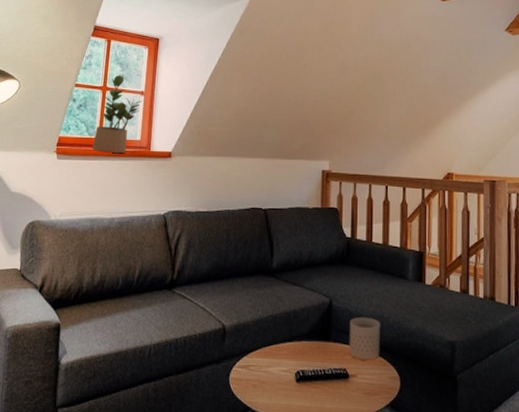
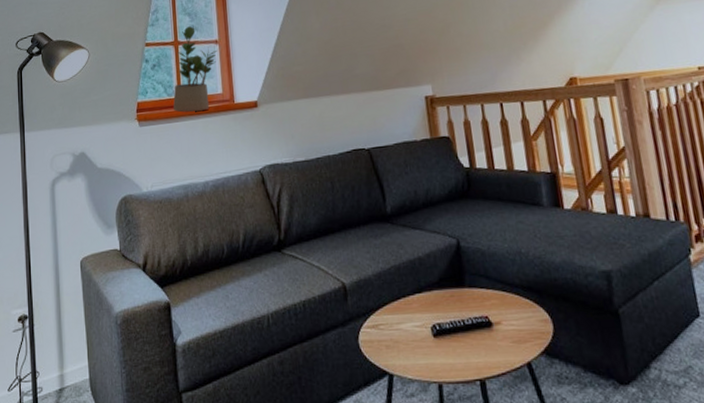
mug: present [349,316,380,360] -> none [483,255,524,305]

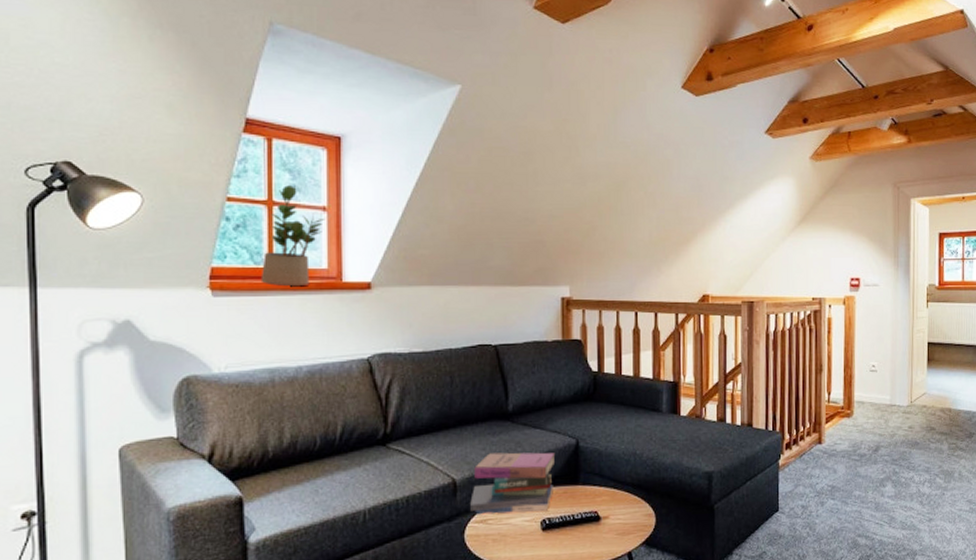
books: none [361,254,440,320] -> present [470,452,556,515]

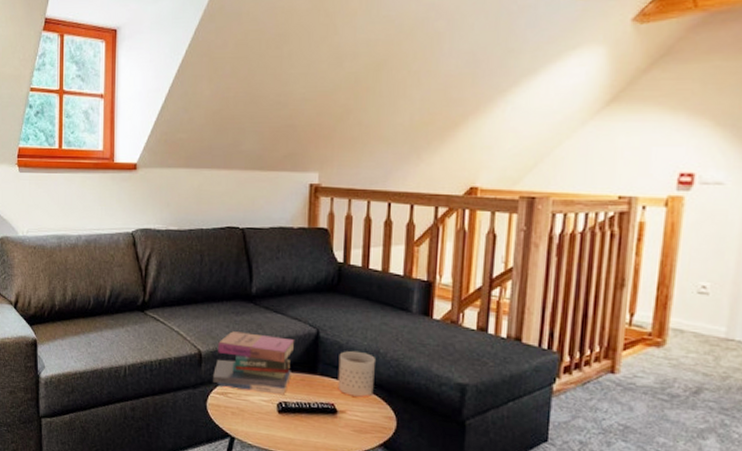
potted plant: present [260,185,325,287] -> none [53,76,102,166]
mug: none [599,455,633,501] -> present [337,350,375,398]

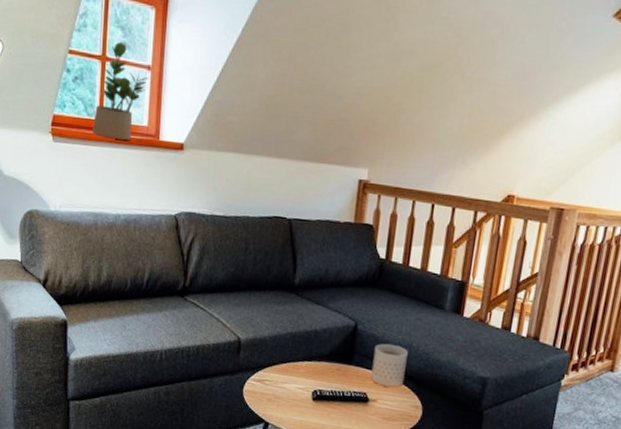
potted plant: none [53,76,102,166] -> present [91,42,149,141]
books: present [213,331,295,396] -> none [251,320,334,384]

